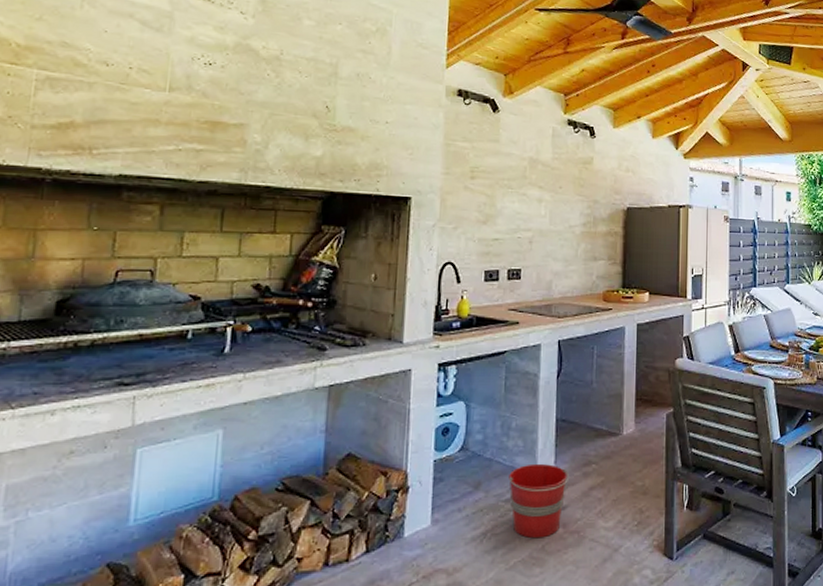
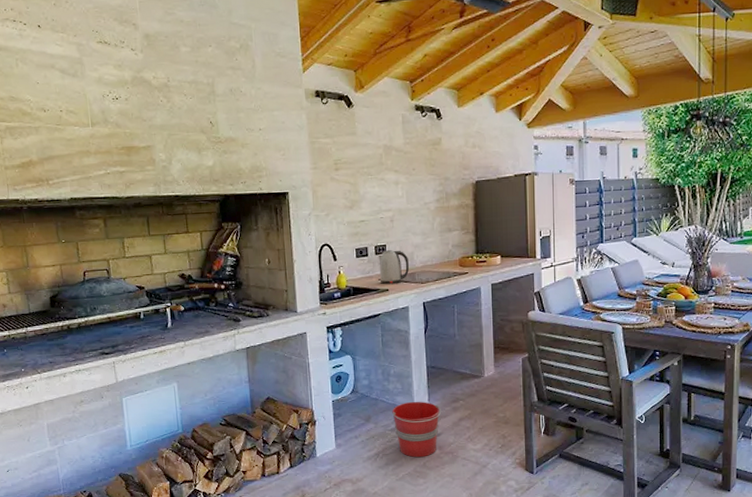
kettle: none [509,275,547,317] -> present [378,249,410,285]

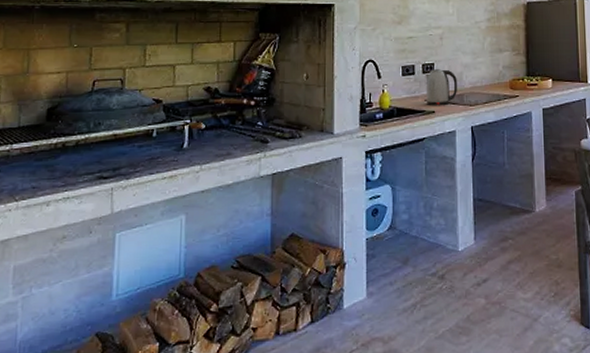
bucket: present [392,401,442,458] -> none [433,240,489,310]

